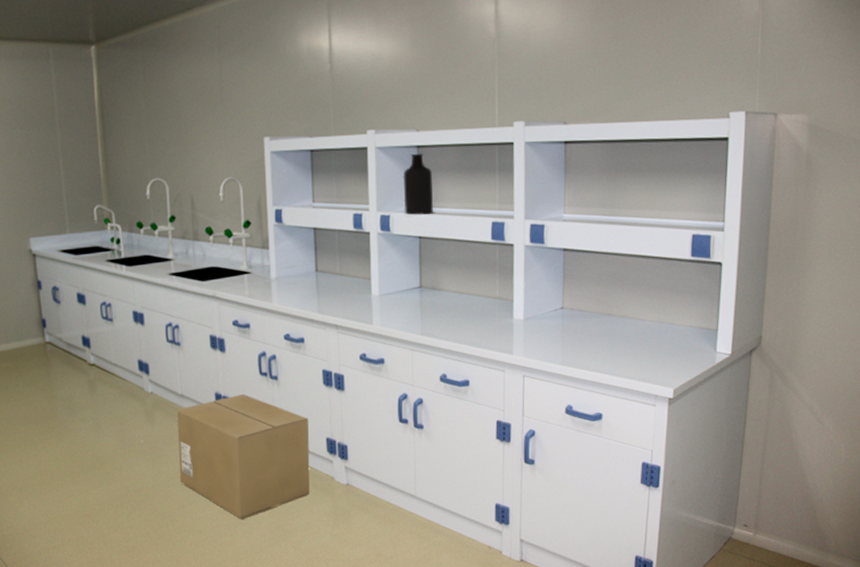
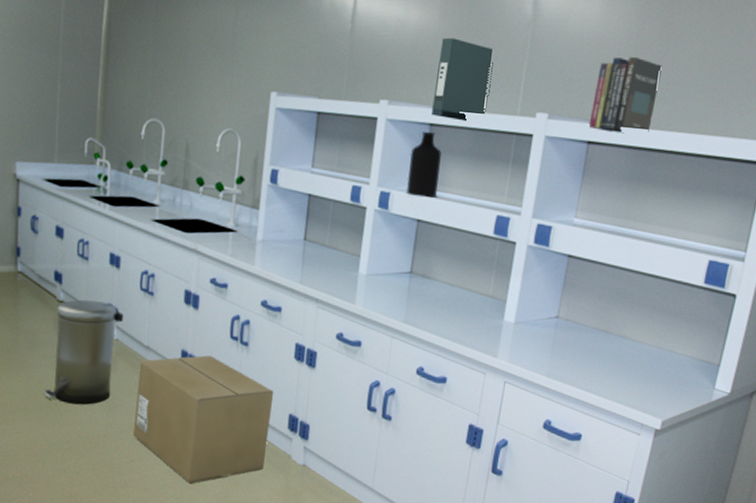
pedal bin: none [87,359,154,461] -> present [43,299,123,405]
binder: none [416,63,467,140] -> present [431,37,493,122]
books: none [563,57,621,131] -> present [588,56,662,134]

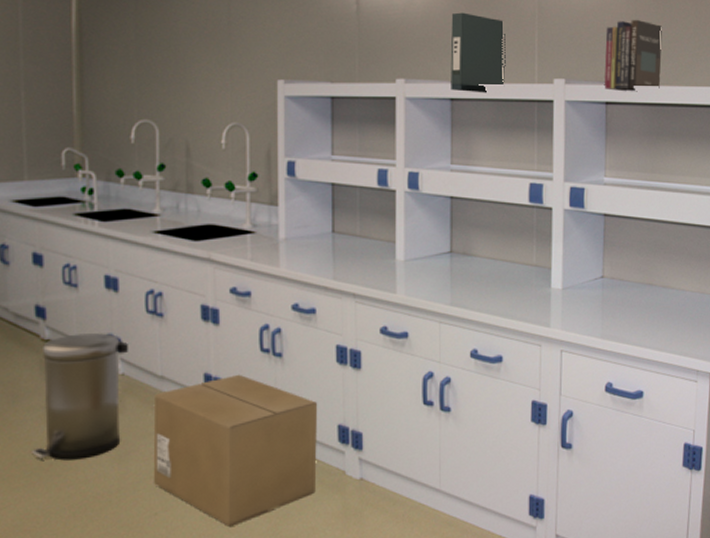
bottle: present [406,131,442,198] -> none [434,106,467,174]

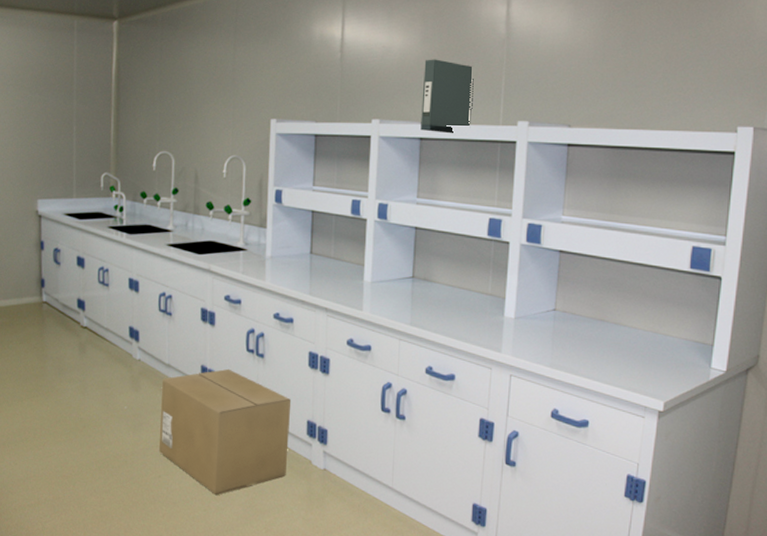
pedal bin: present [32,333,128,460] -> none [71,324,144,425]
books: present [604,19,662,92] -> none [567,64,630,135]

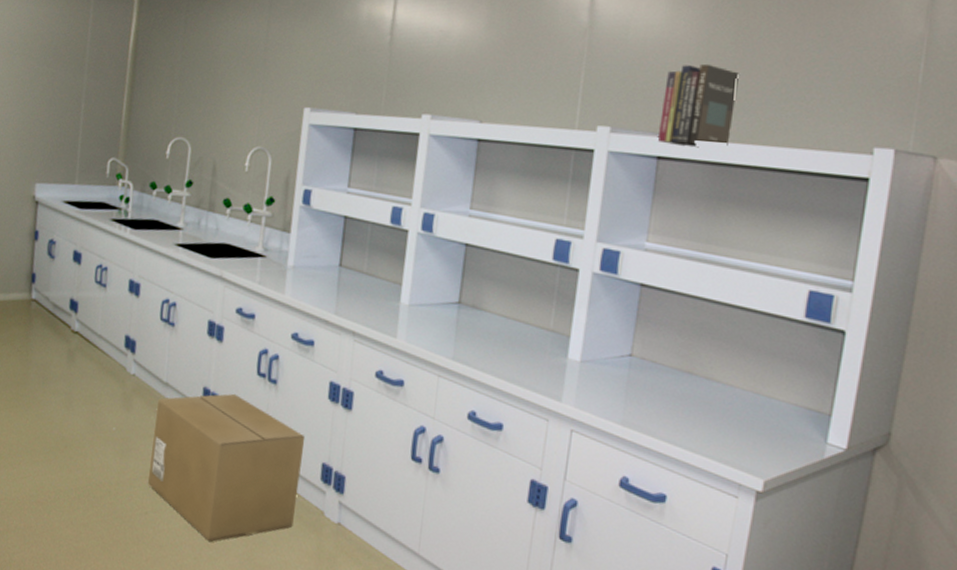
binder: present [421,59,474,134] -> none [479,47,547,136]
books: none [567,64,630,135] -> present [657,63,739,148]

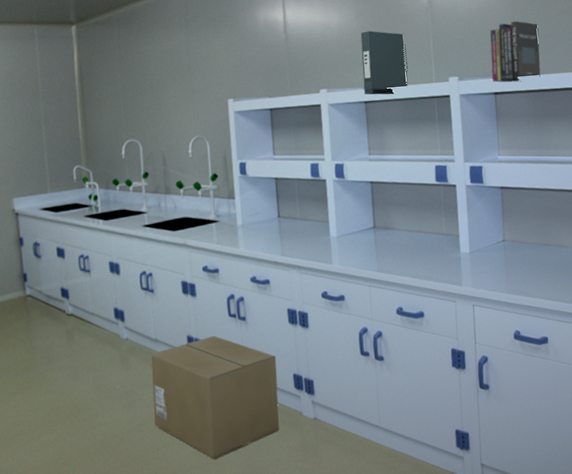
binder: none [479,47,547,136] -> present [360,31,408,95]

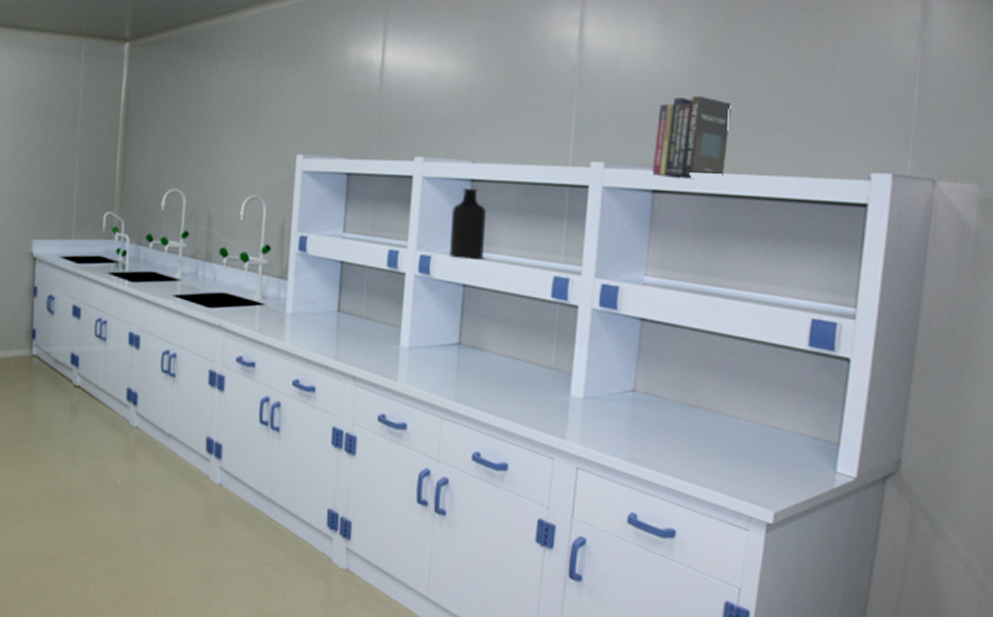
box: present [151,335,279,459] -> none [155,442,309,592]
bottle: none [353,107,382,163] -> present [448,188,486,260]
binder: present [360,31,408,95] -> none [472,87,538,175]

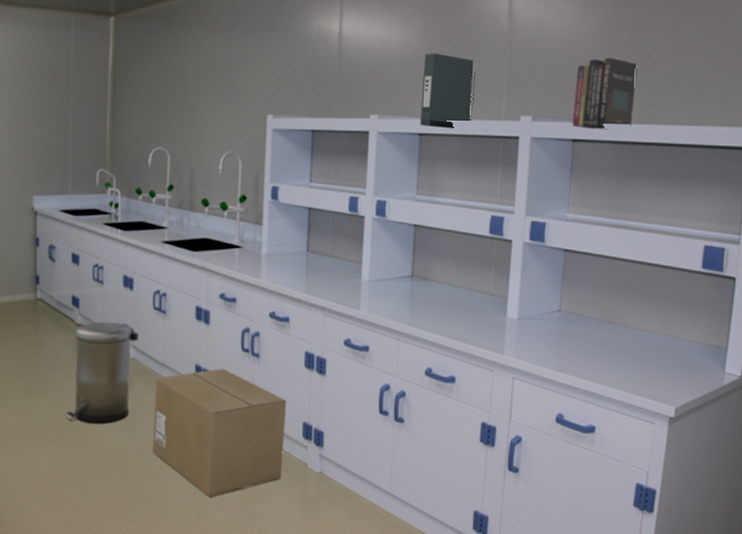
pedal bin: none [57,384,143,501] -> present [64,322,138,425]
box: none [155,442,309,592] -> present [153,368,286,497]
bottle: present [448,188,486,260] -> none [401,141,433,204]
binder: none [472,87,538,175] -> present [420,53,475,129]

